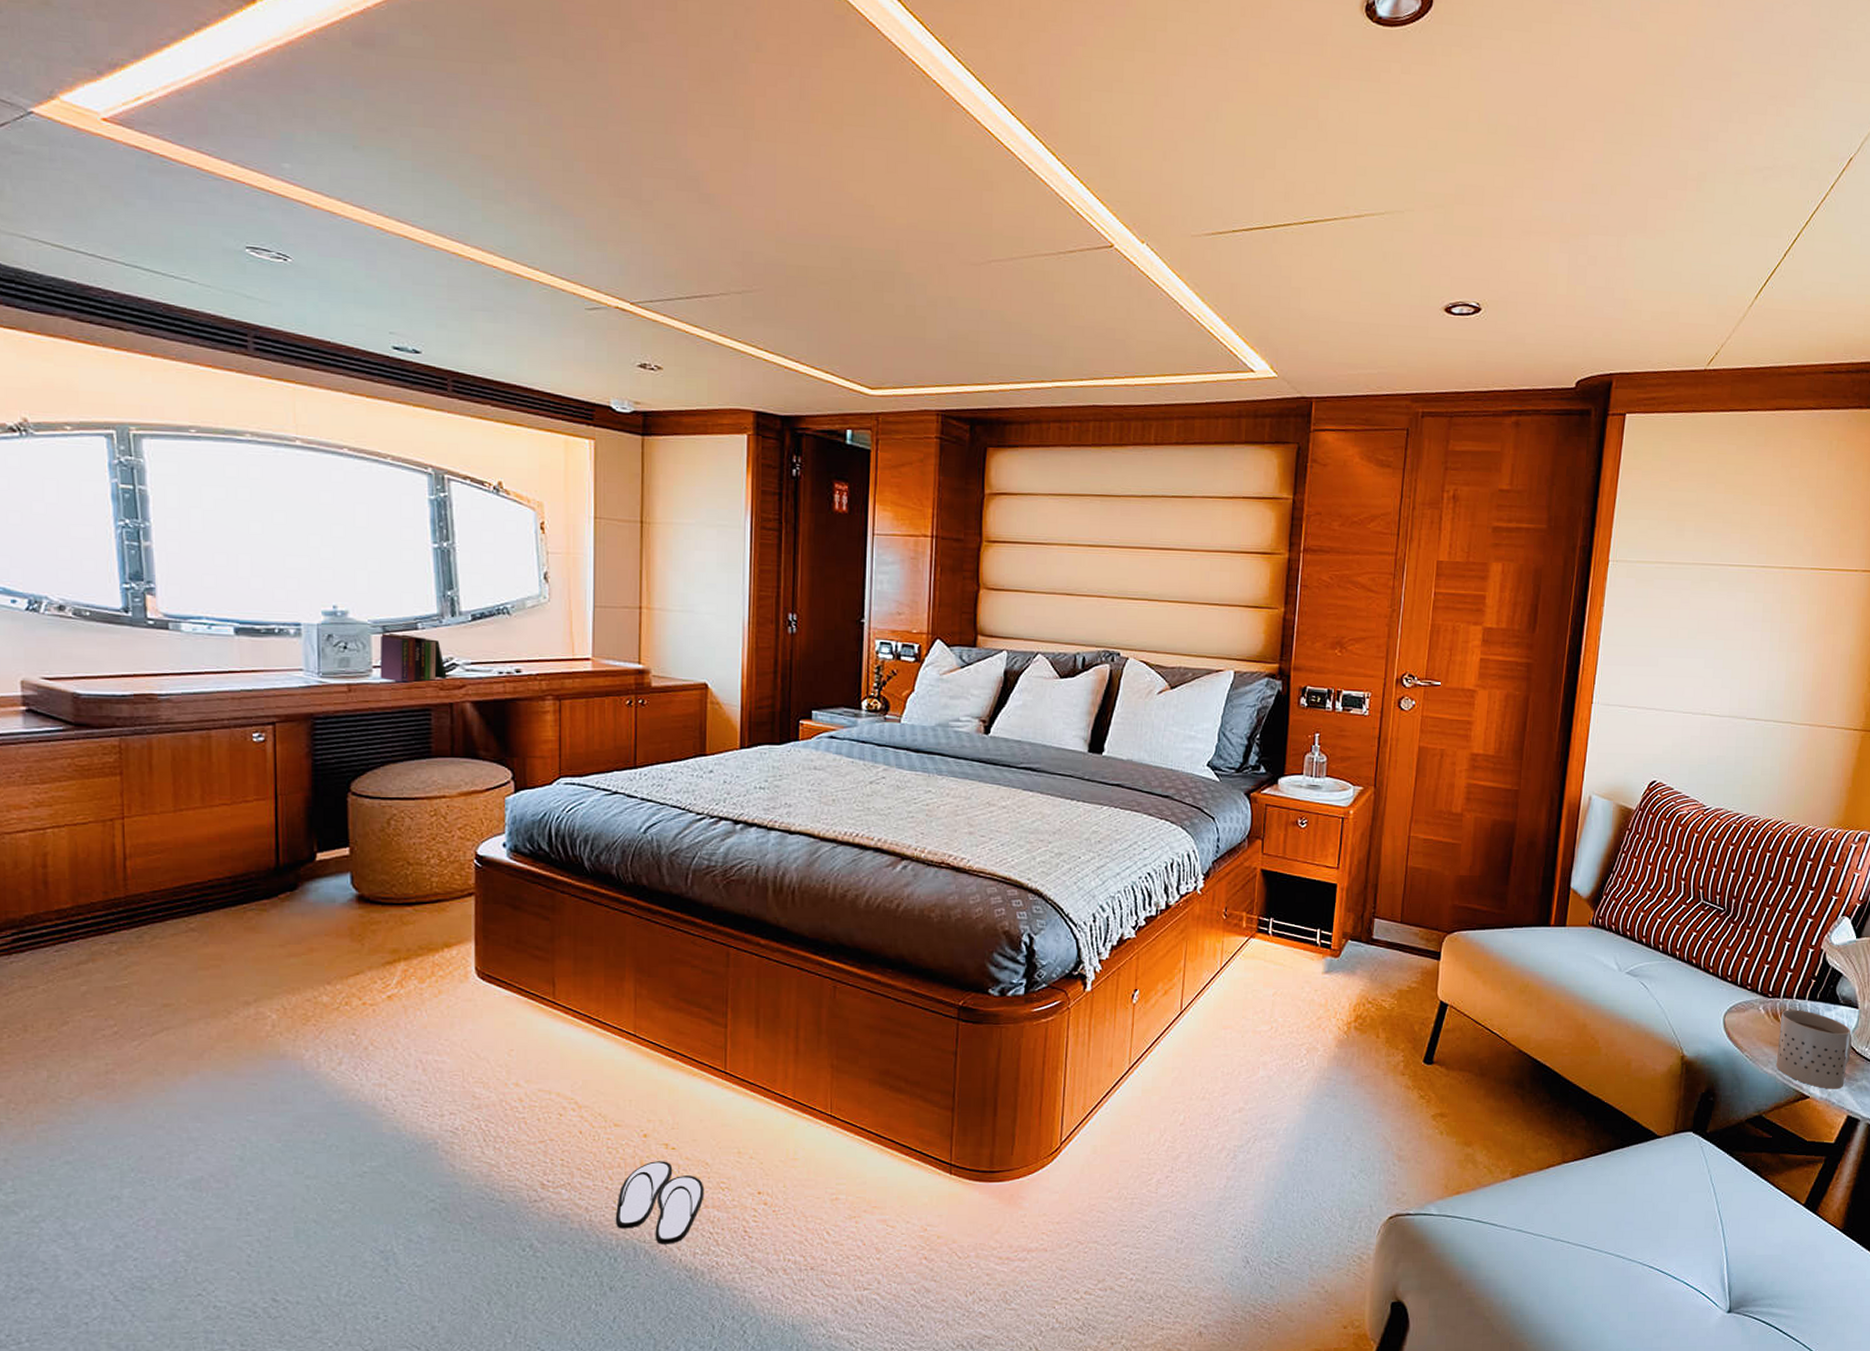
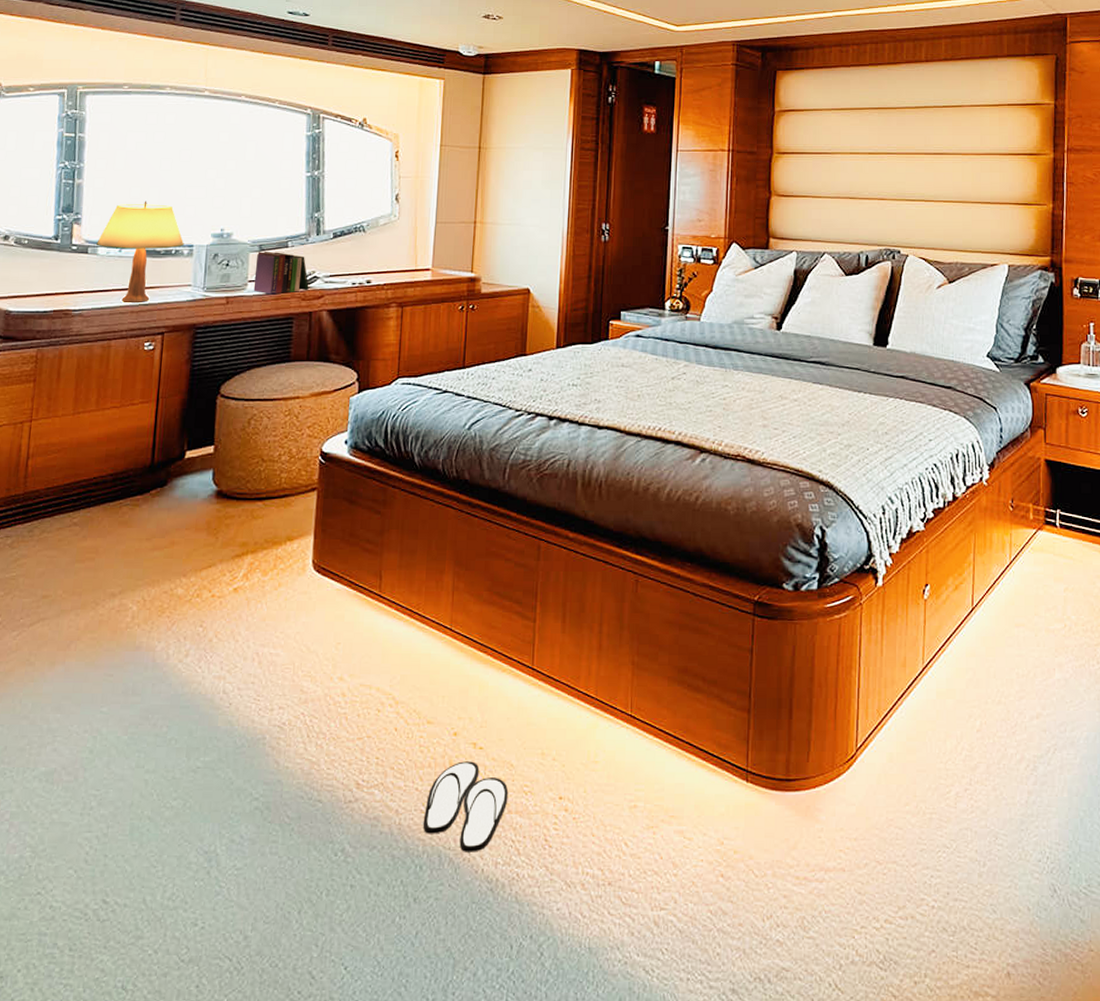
table lamp: none [177,570,289,689] -> present [95,201,184,304]

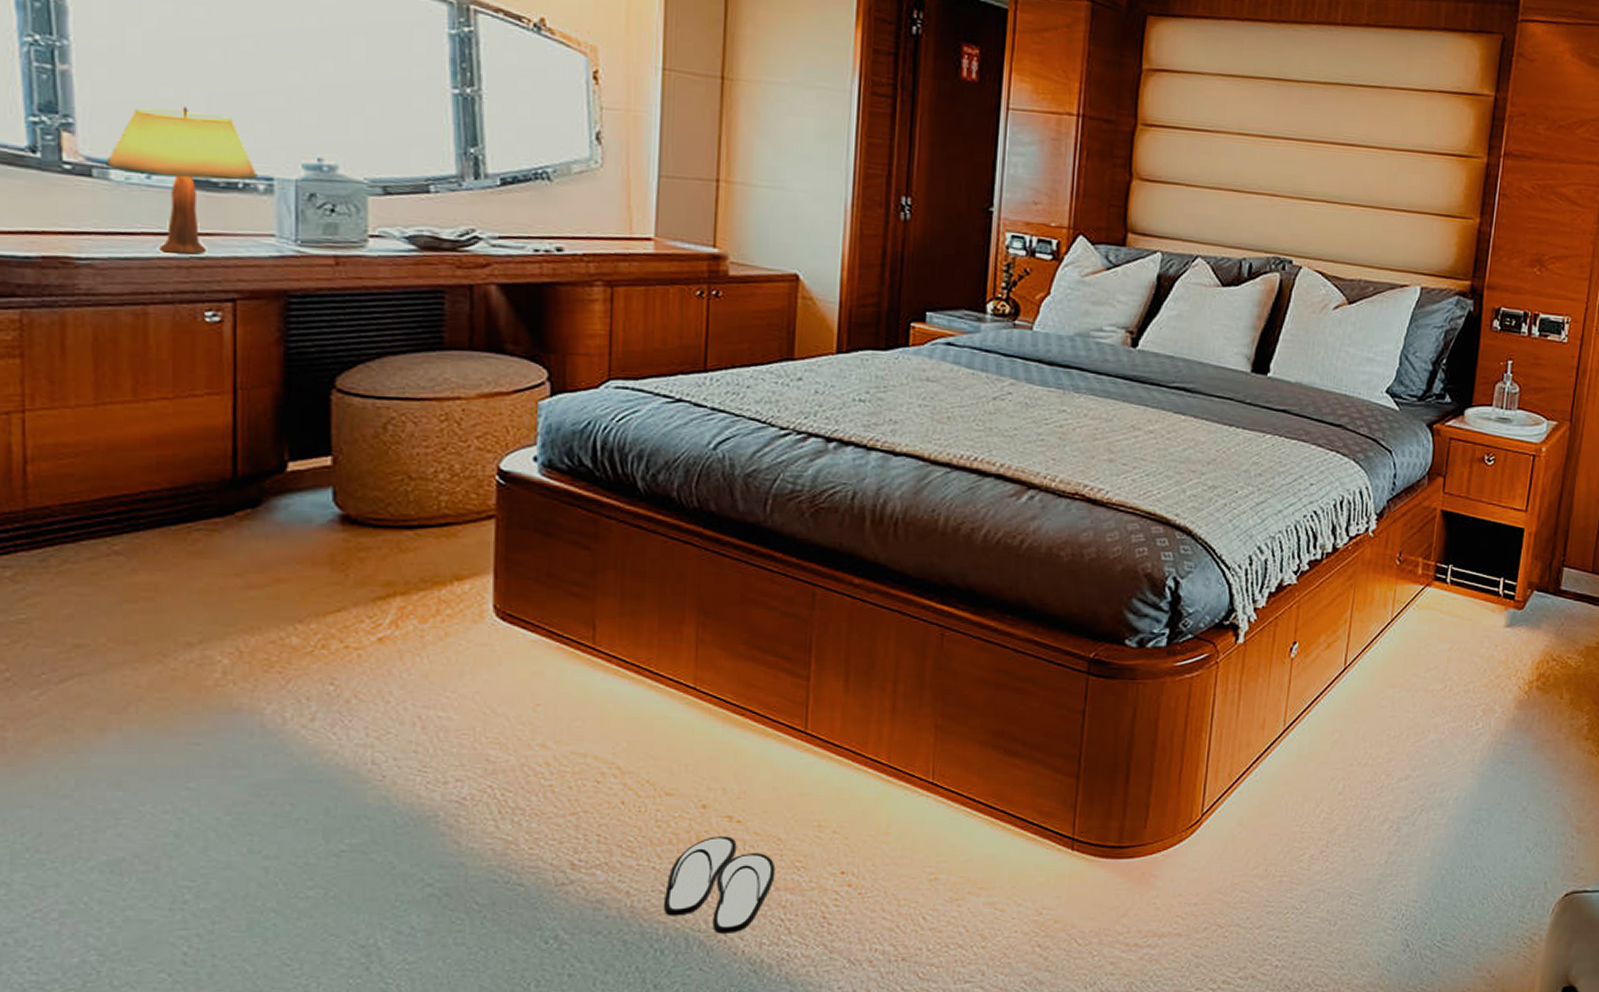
books: present [253,252,309,295] -> none [378,195,467,258]

